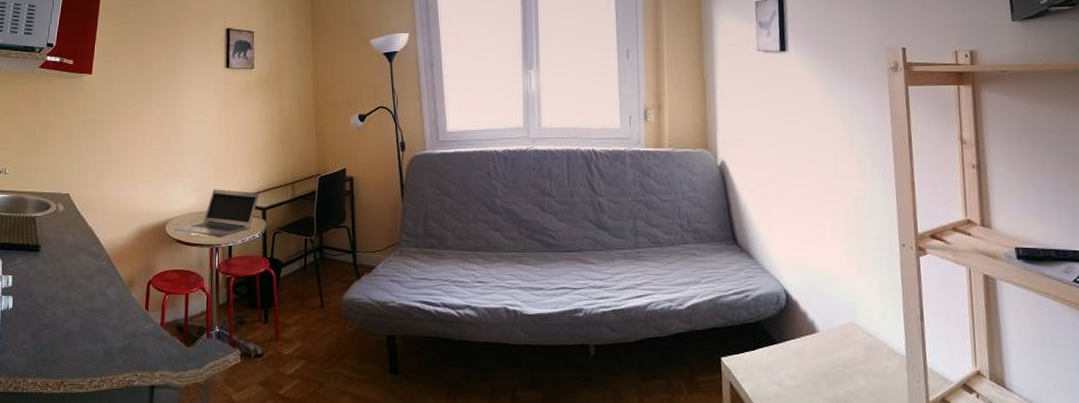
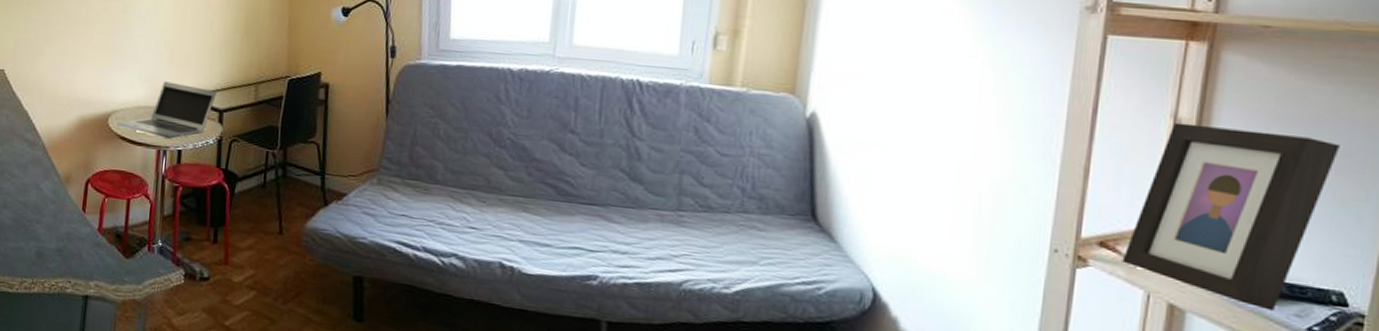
picture frame: none [947,143,1066,271] -> present [1122,122,1340,311]

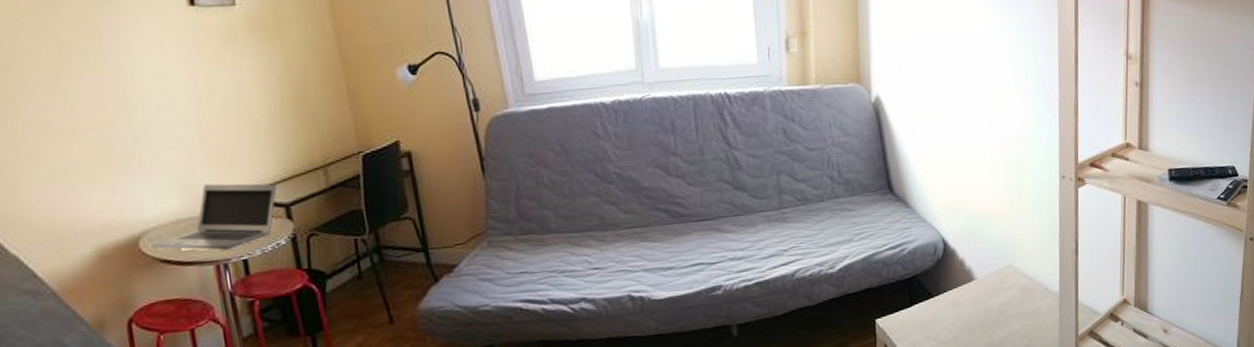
picture frame: present [1122,122,1340,311] -> none [1106,55,1224,190]

